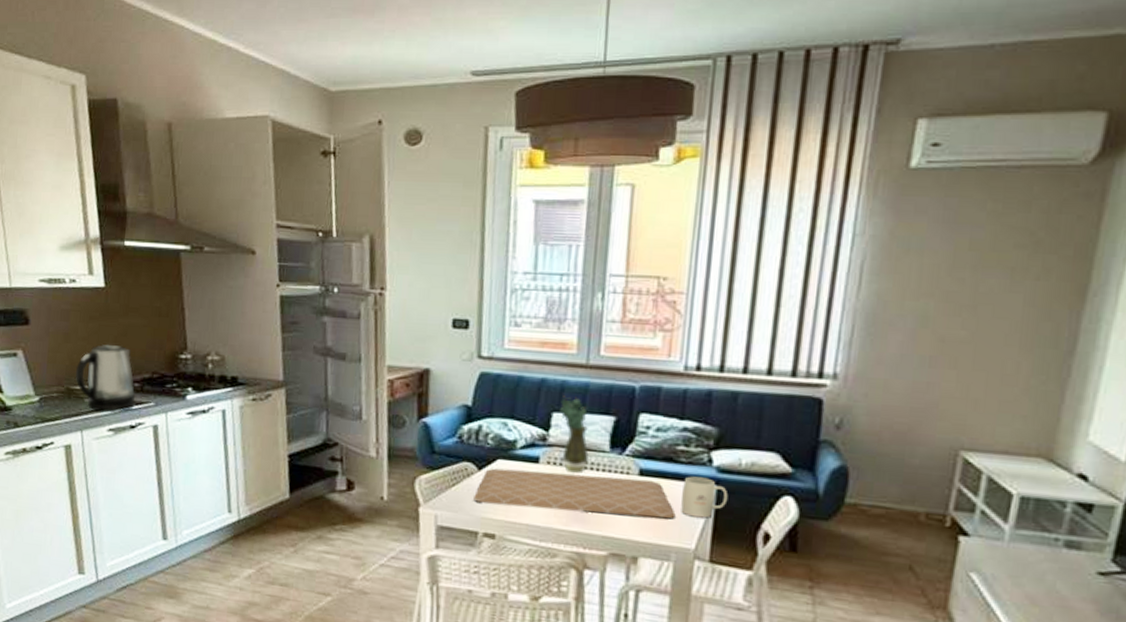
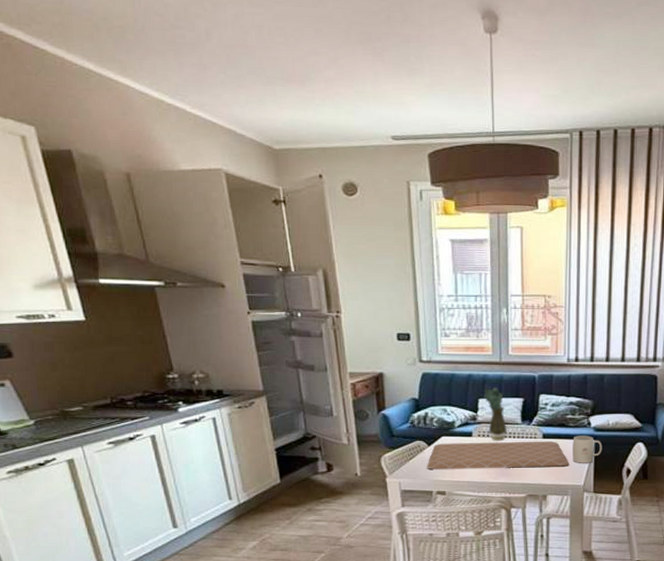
kettle: present [75,344,136,412] -> none [67,370,131,428]

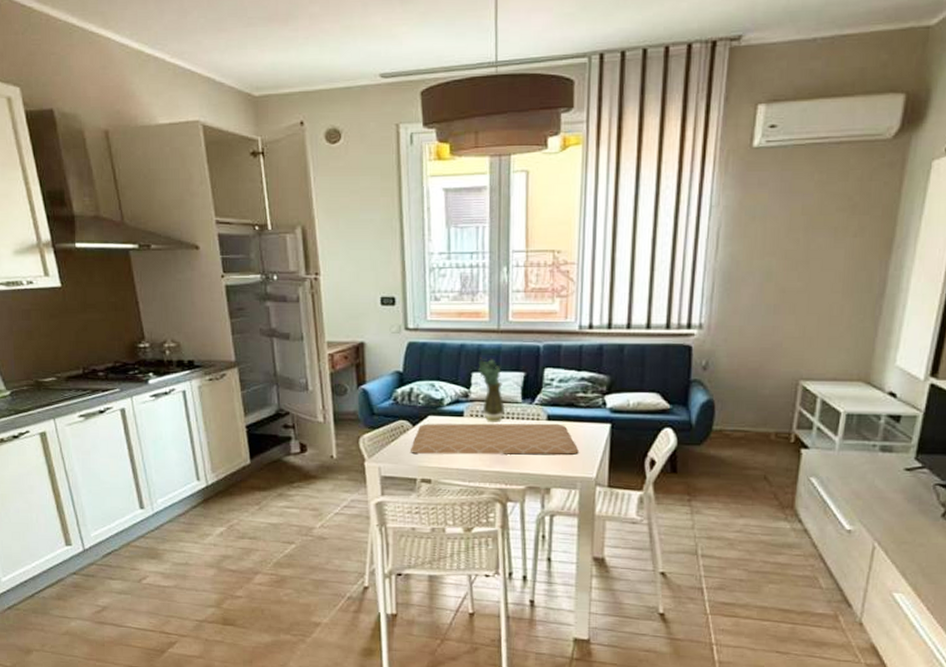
mug: present [573,435,603,463] -> none [583,418,620,451]

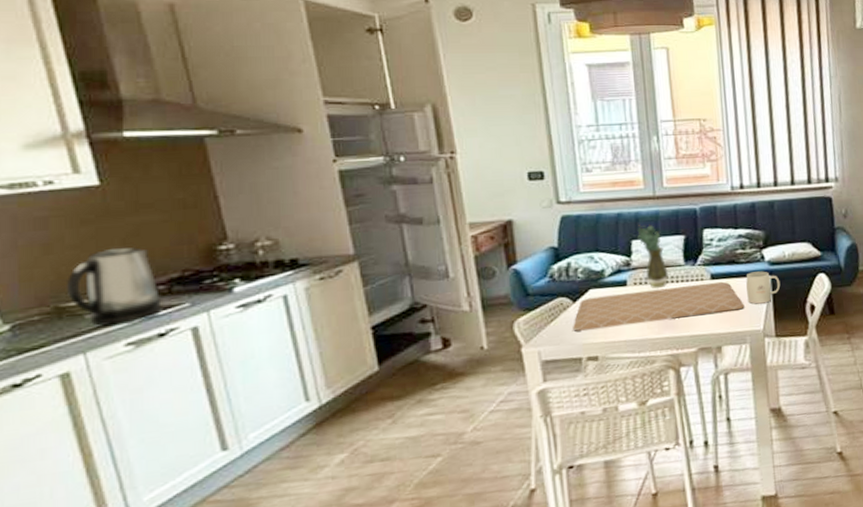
kettle: none [42,338,102,400] -> present [65,247,162,326]
mug: none [583,418,620,451] -> present [746,271,781,305]

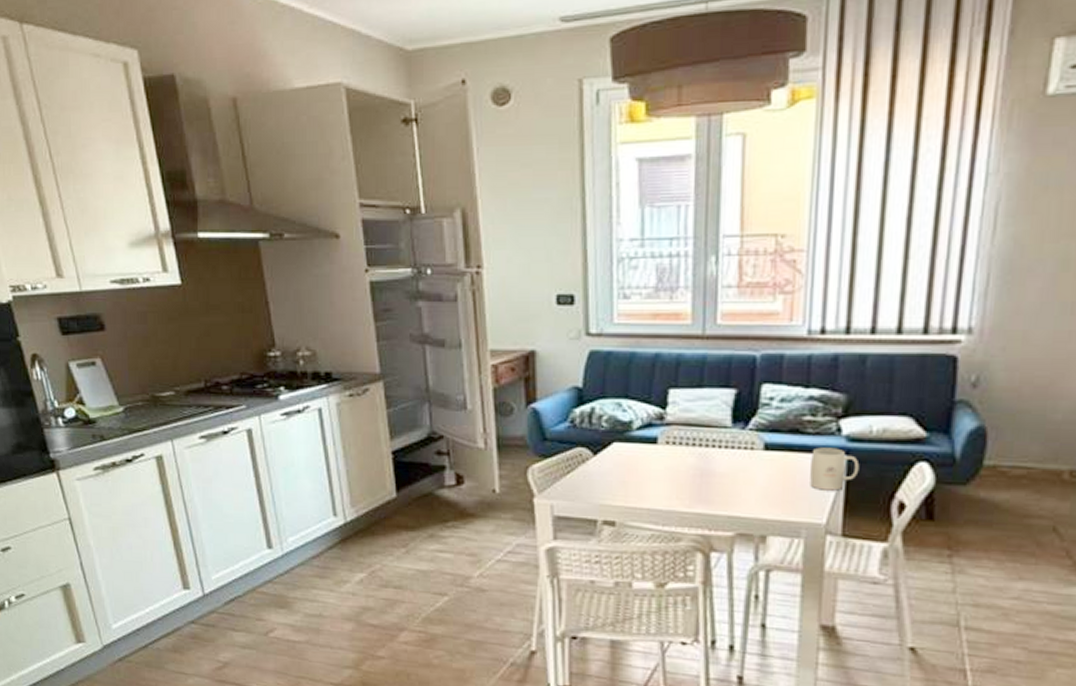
kettle: present [65,247,162,326] -> none [159,345,226,418]
placemat: present [573,281,745,331] -> none [590,452,805,494]
vase: present [637,224,670,289] -> none [677,370,711,452]

